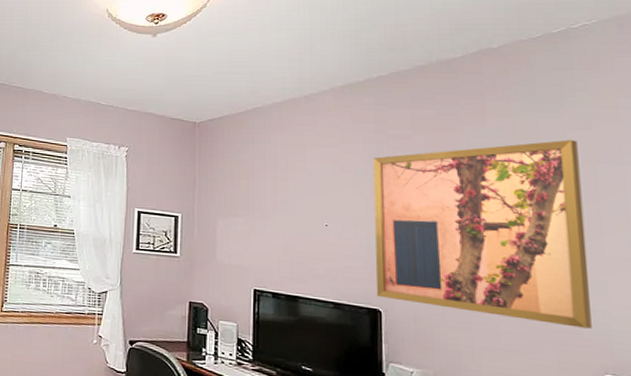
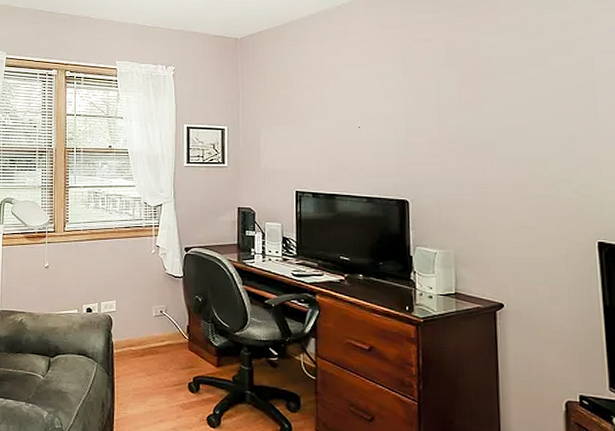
wall art: present [373,139,592,329] -> none [400,32,587,201]

